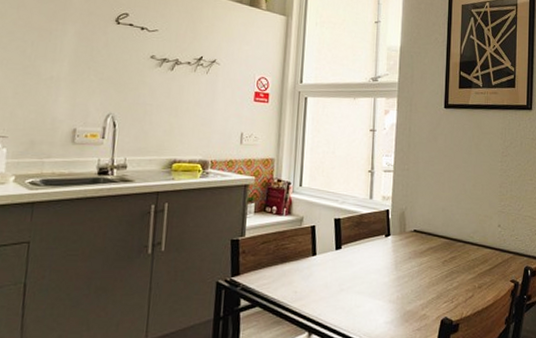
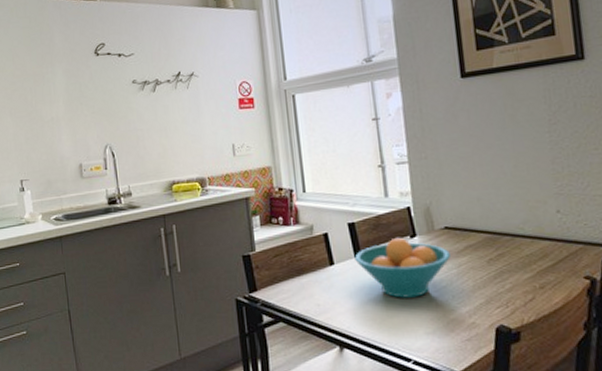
fruit bowl: none [335,235,415,290] -> present [354,237,450,298]

